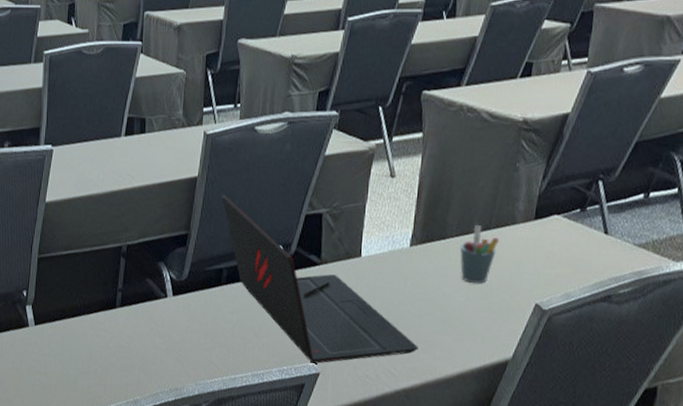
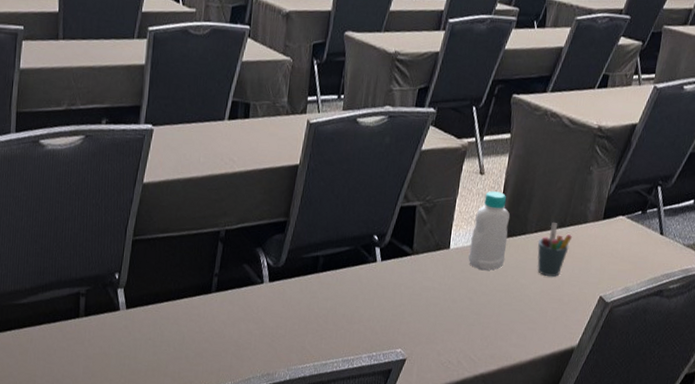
laptop: present [222,195,419,364] -> none [321,184,497,350]
bottle: none [382,194,426,279] -> present [468,191,510,271]

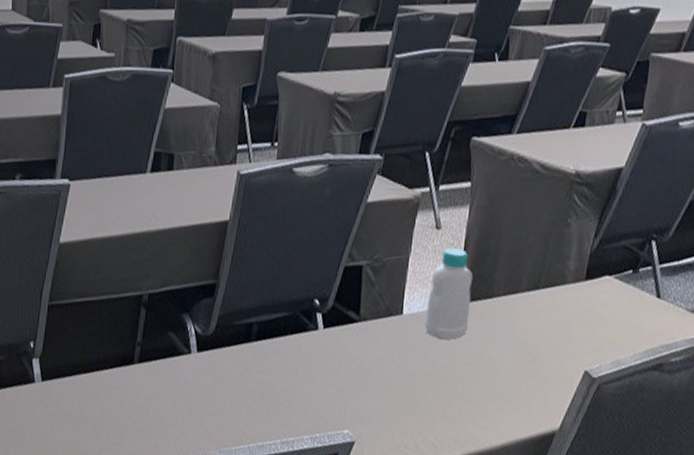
pen holder: present [537,222,573,277] -> none [507,284,549,347]

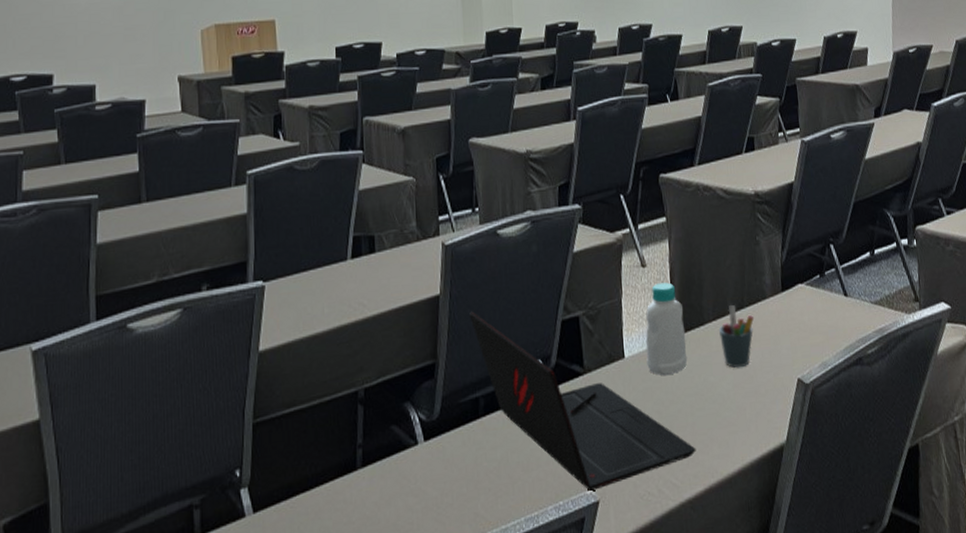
laptop: none [254,242,461,431] -> present [469,311,696,491]
pen holder: none [507,284,549,347] -> present [719,305,755,368]

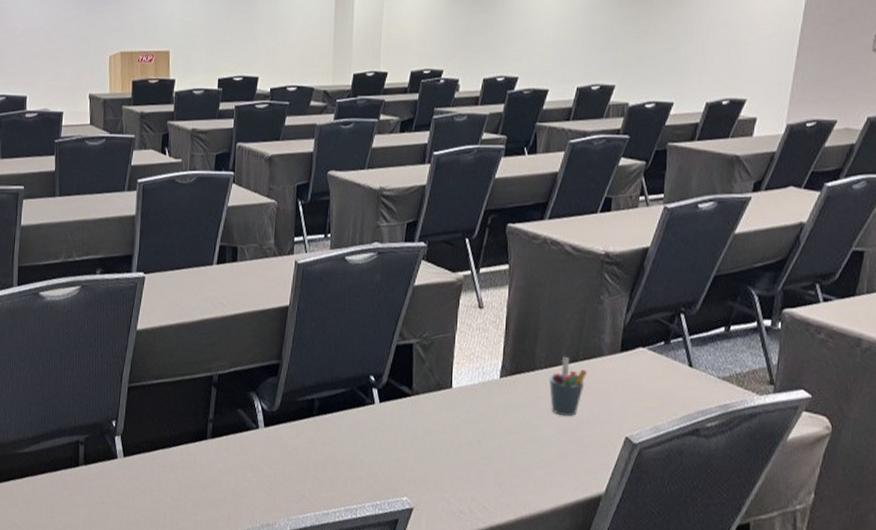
laptop: present [469,311,696,491] -> none [313,324,512,498]
bottle: present [646,282,688,376] -> none [473,325,515,411]

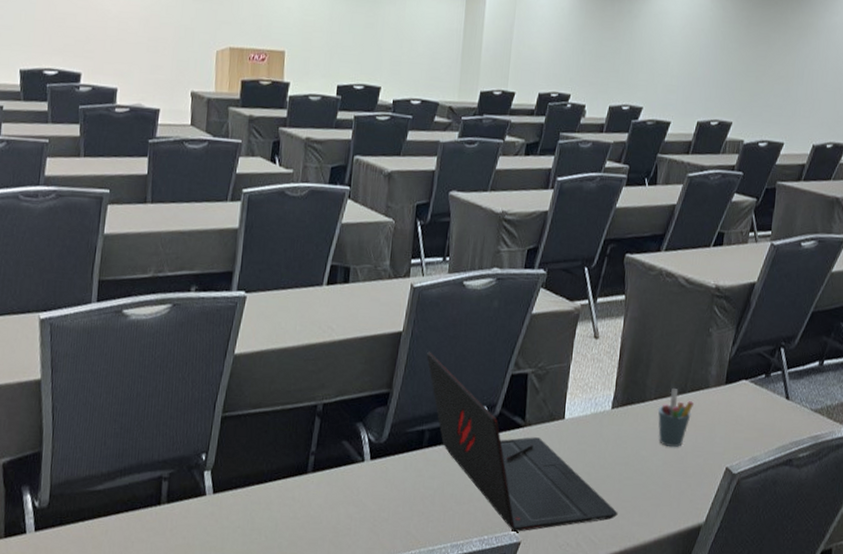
laptop: none [313,324,512,498] -> present [427,351,618,532]

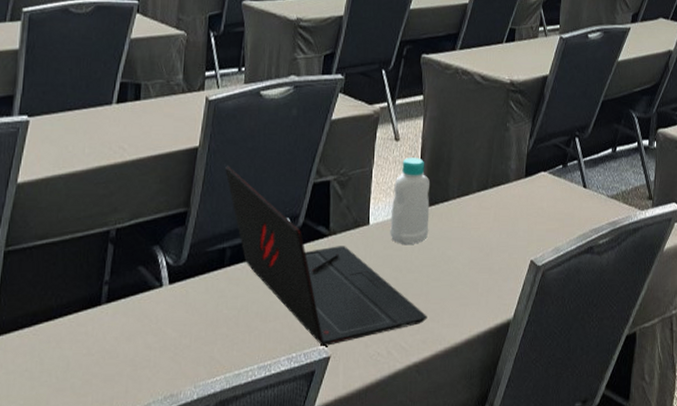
bottle: none [584,356,627,442] -> present [390,157,430,245]
pen holder: present [658,388,695,447] -> none [462,185,497,244]

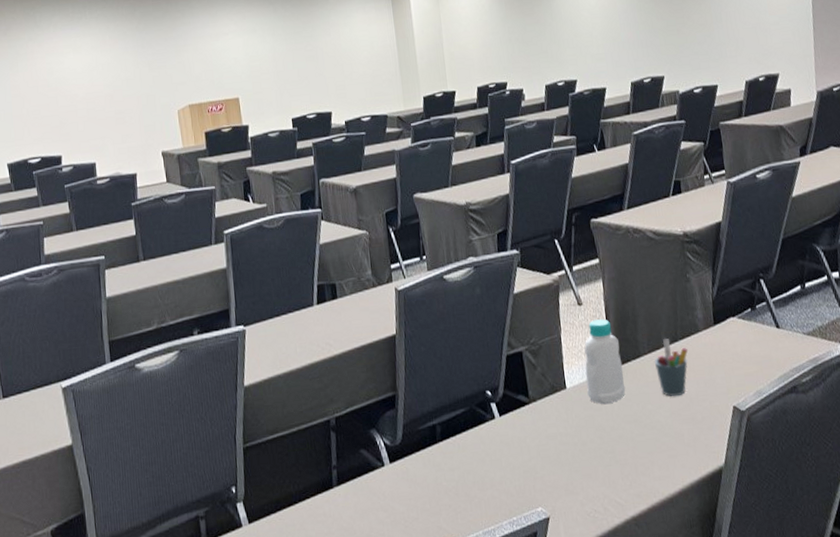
laptop: present [225,166,427,346] -> none [423,348,638,508]
pen holder: none [462,185,497,244] -> present [655,339,689,396]

